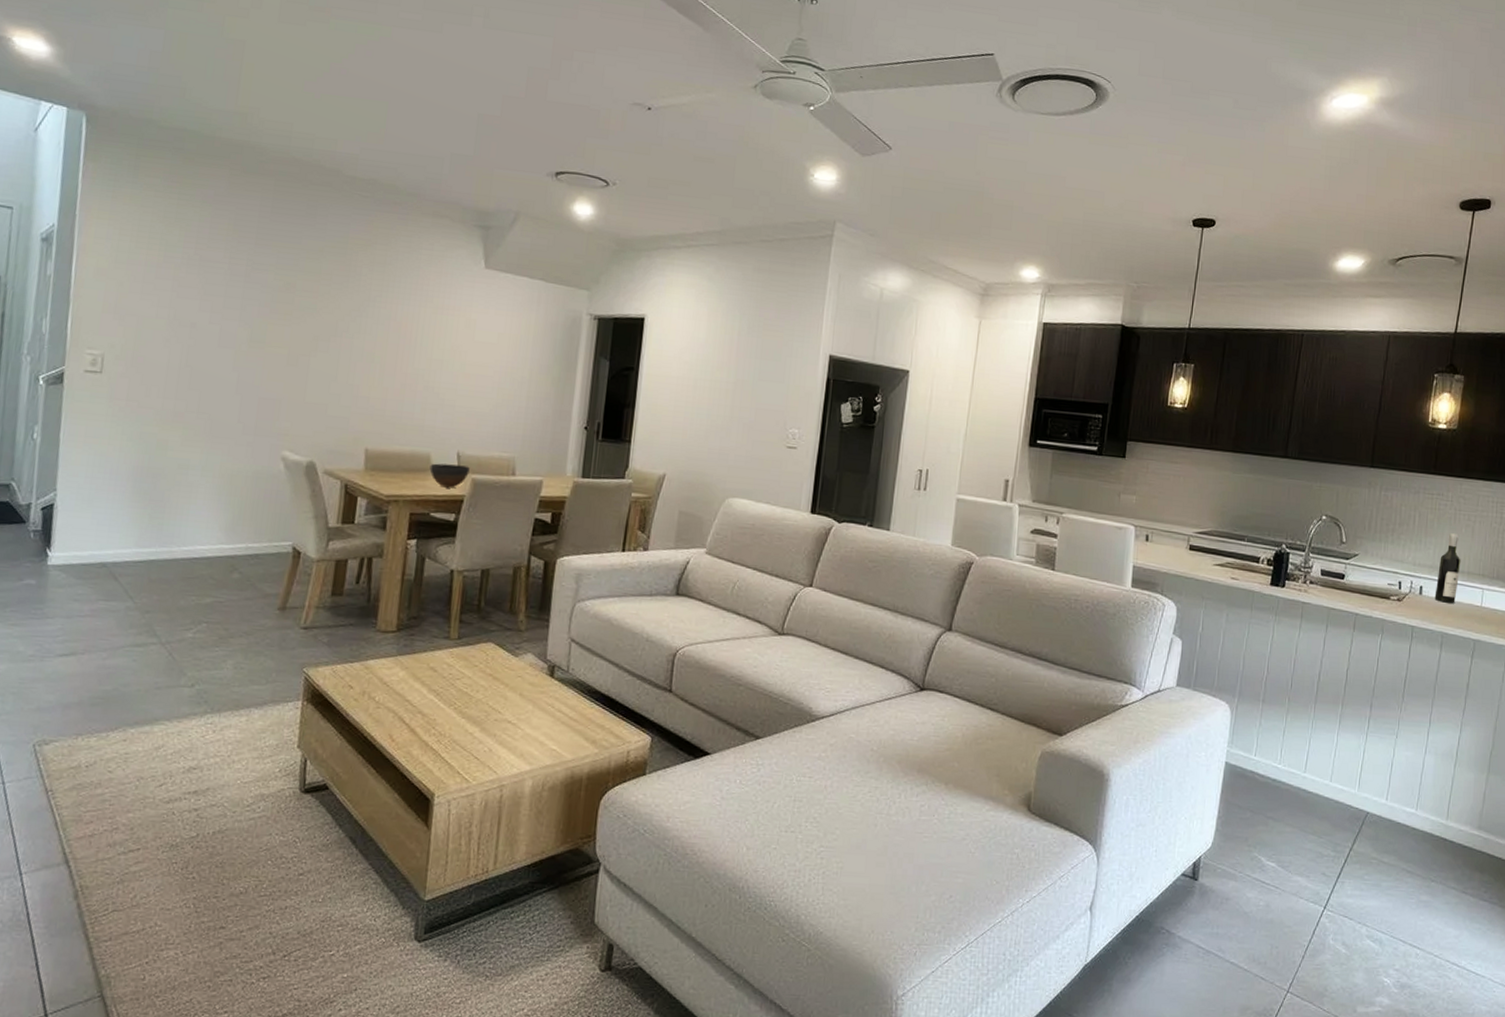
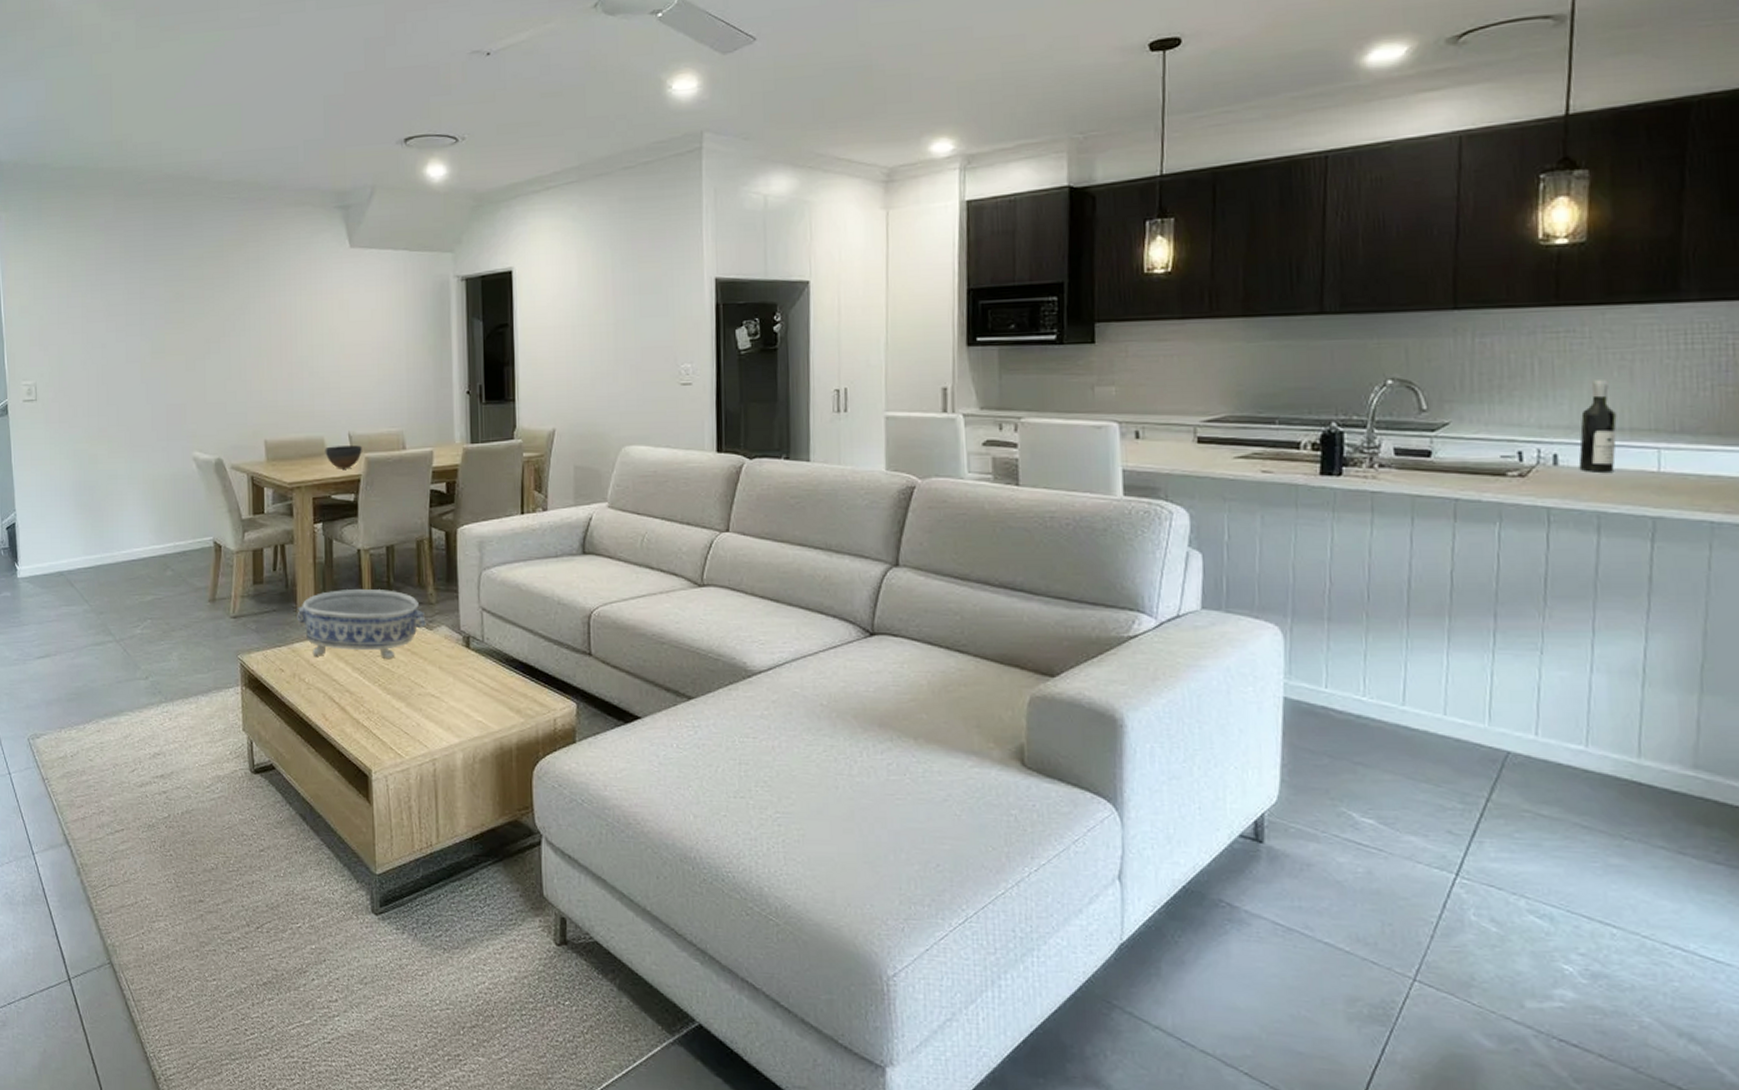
decorative bowl: none [375,609,513,684] -> present [297,588,426,660]

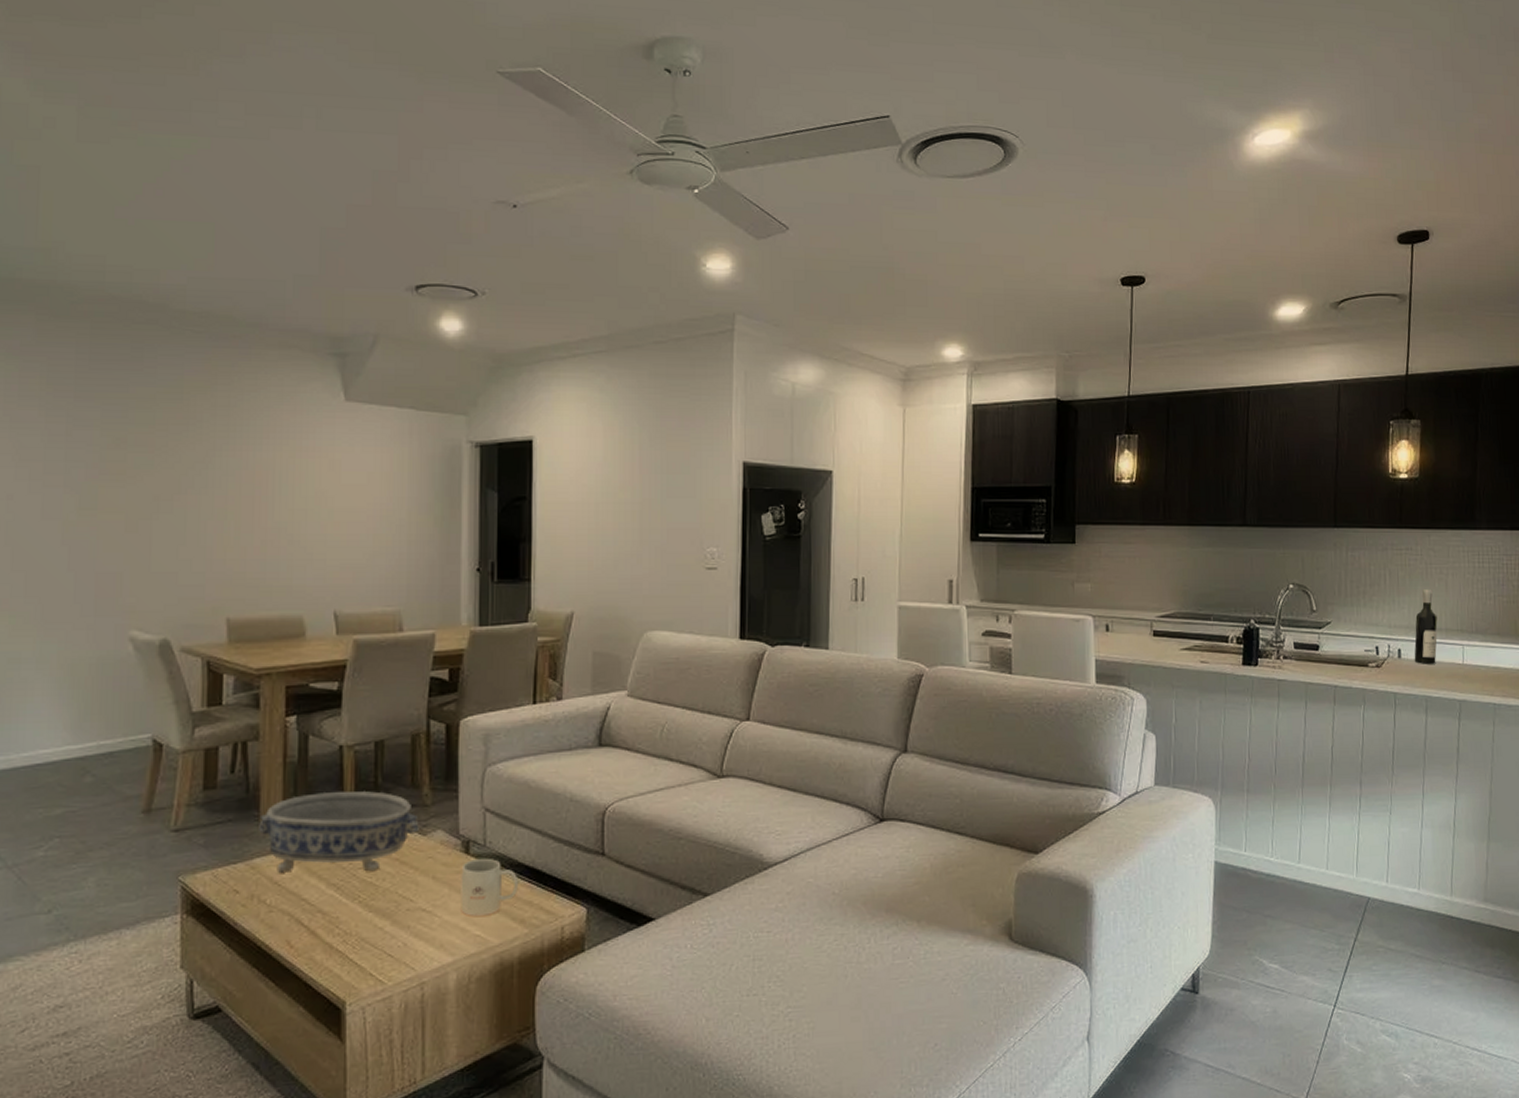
bowl: present [325,445,362,469] -> none [303,626,350,653]
mug: none [462,652,514,705] -> present [459,857,519,918]

